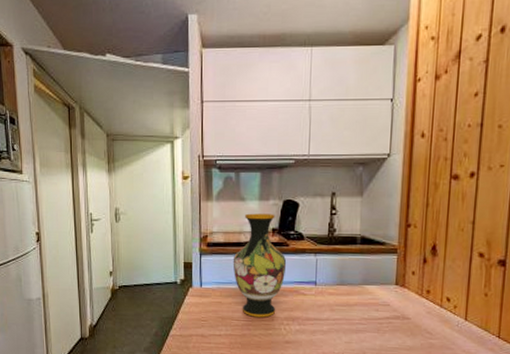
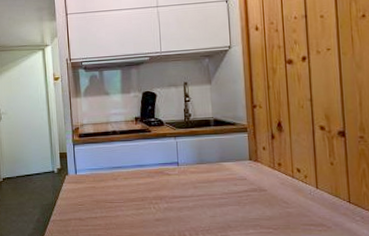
vase: present [233,213,287,318] -> none [102,104,151,198]

